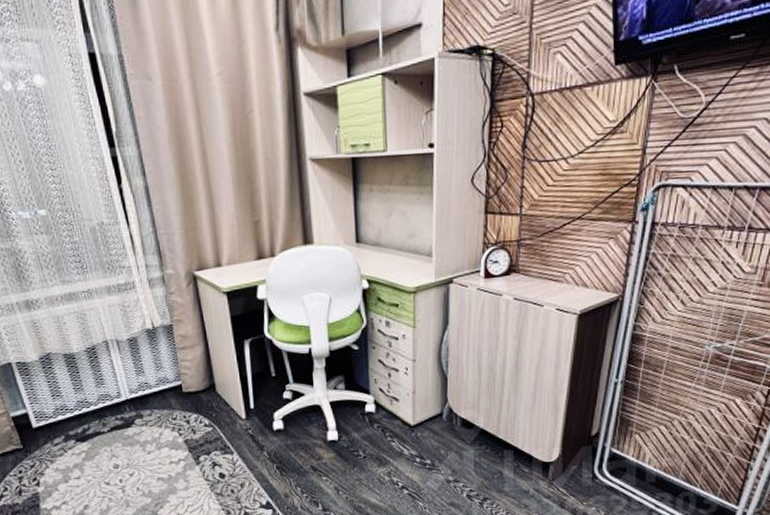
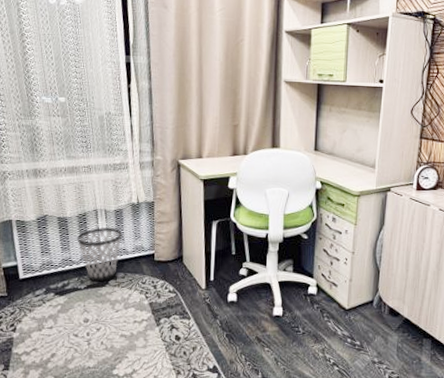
wastebasket: none [89,360,142,423] -> present [77,227,123,282]

